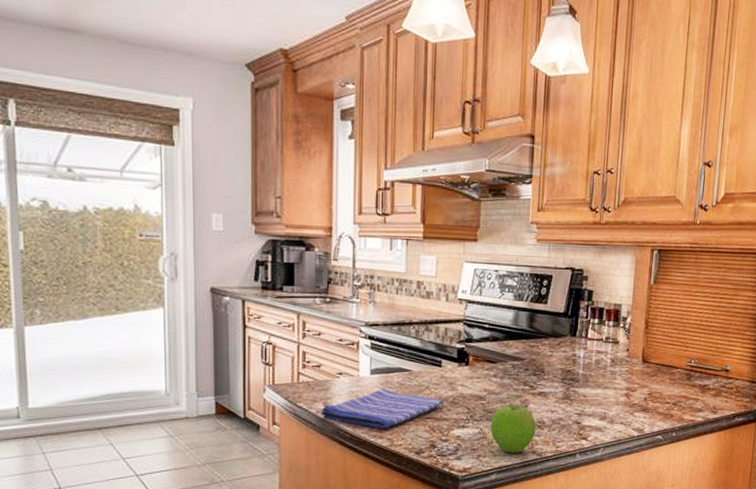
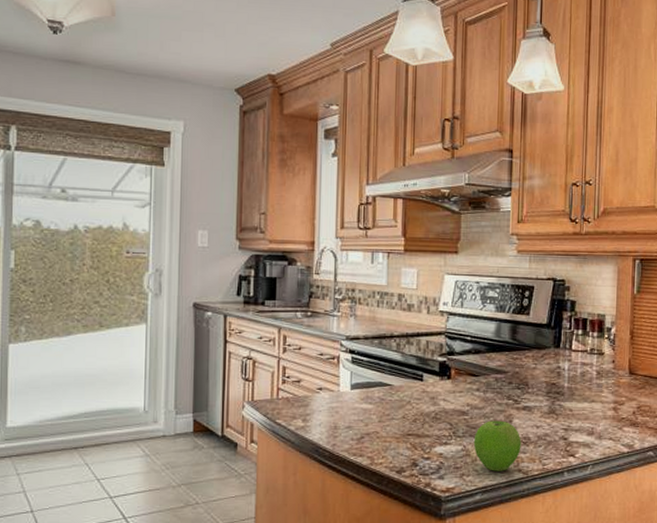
dish towel: present [321,388,443,429] -> none [300,403,425,446]

